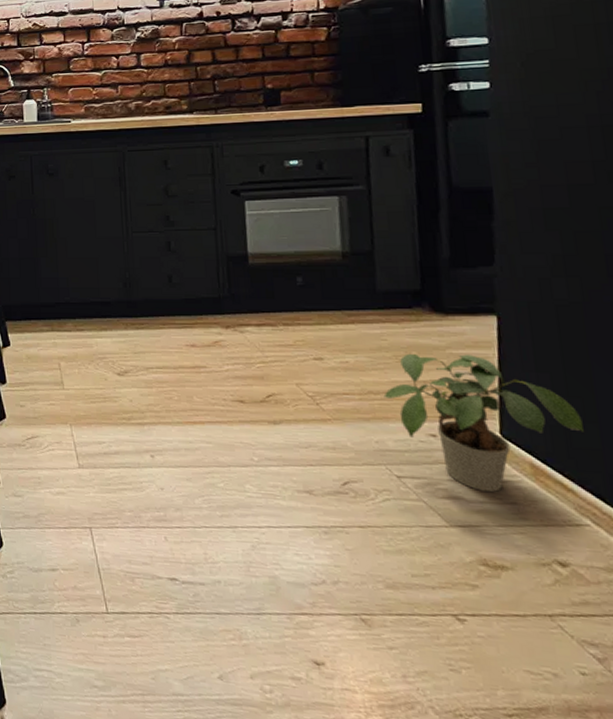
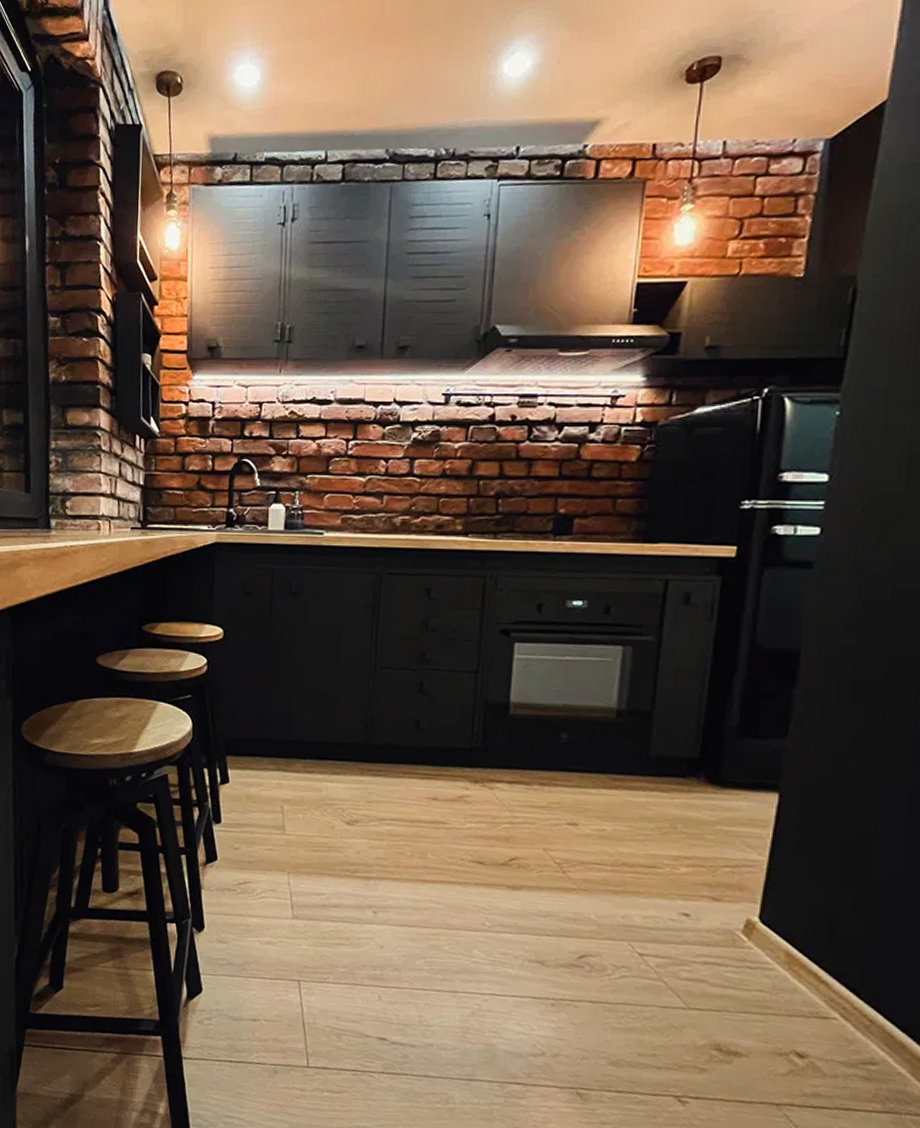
potted plant: present [383,353,584,492] -> none [638,826,851,978]

